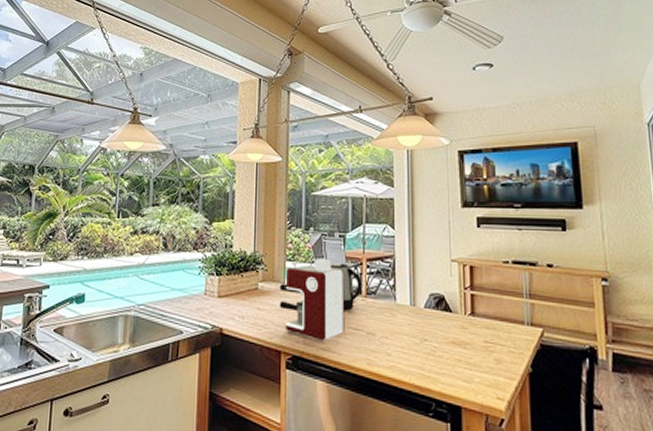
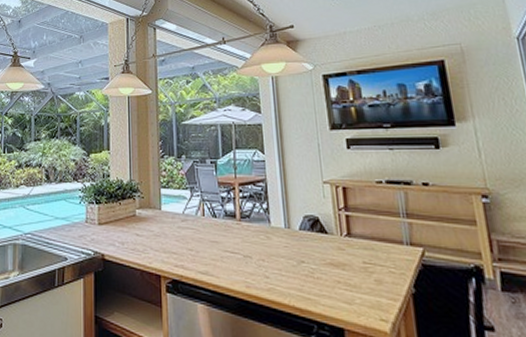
coffee maker: present [279,258,345,341] -> none [156,184,222,265]
kettle: present [330,263,362,310] -> none [203,188,236,234]

